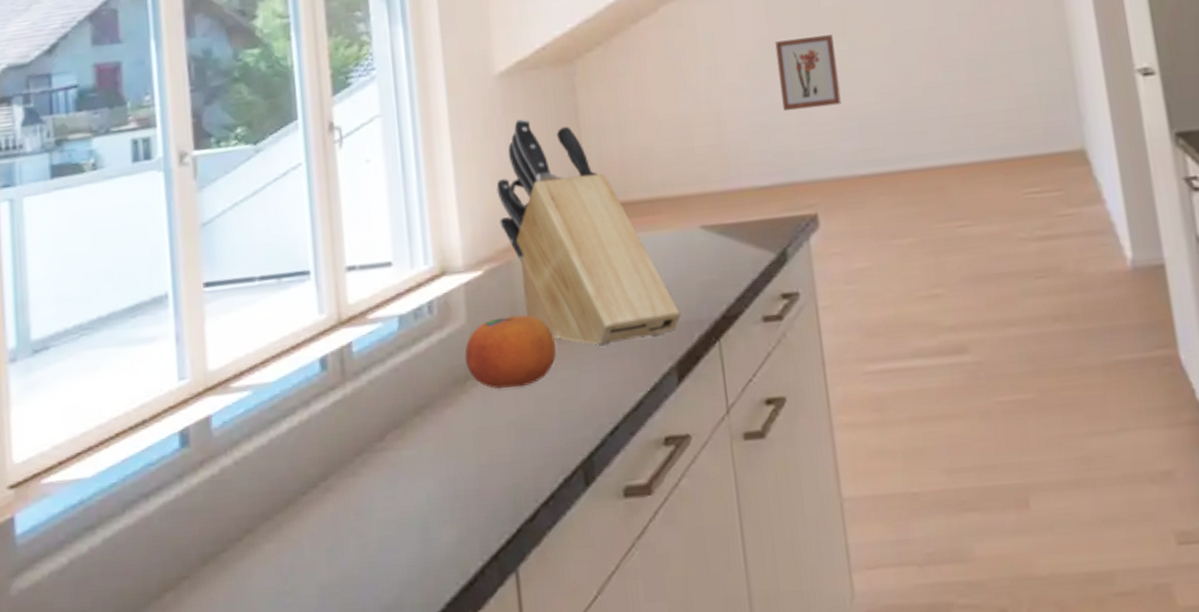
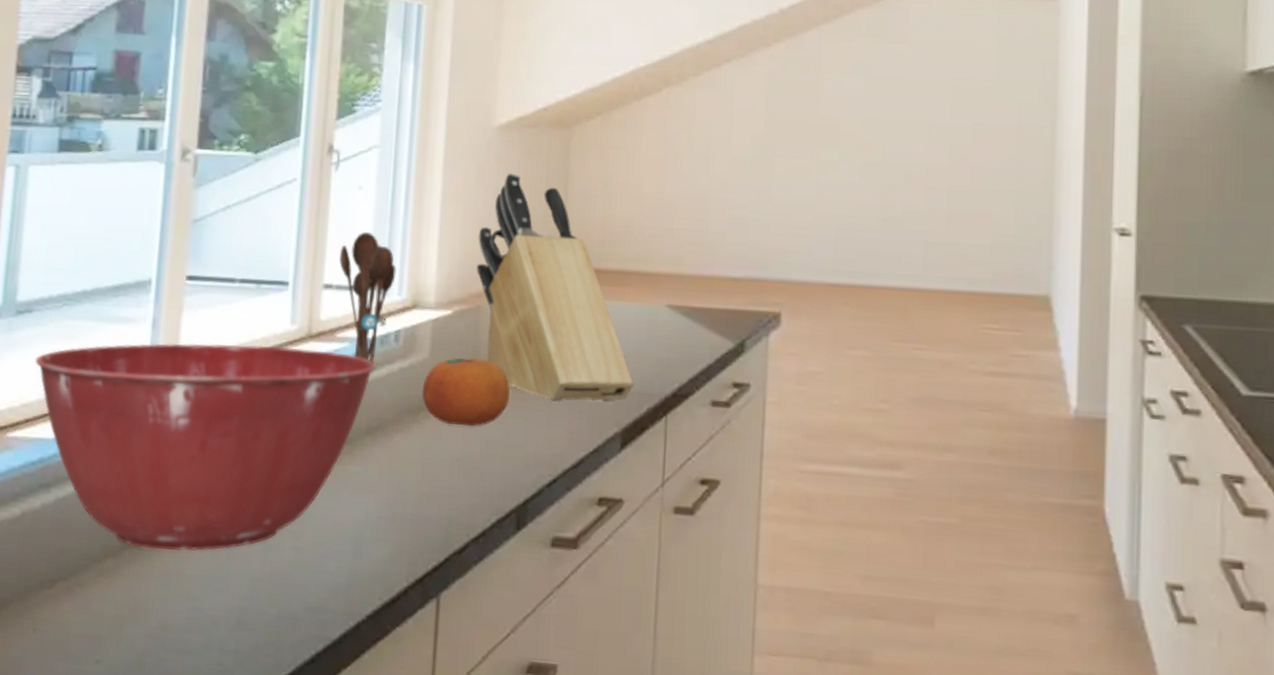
mixing bowl: none [58,335,415,576] -> present [34,343,377,551]
utensil holder: none [358,204,419,340] -> present [339,231,396,363]
wall art: present [775,34,841,112] -> none [766,141,826,213]

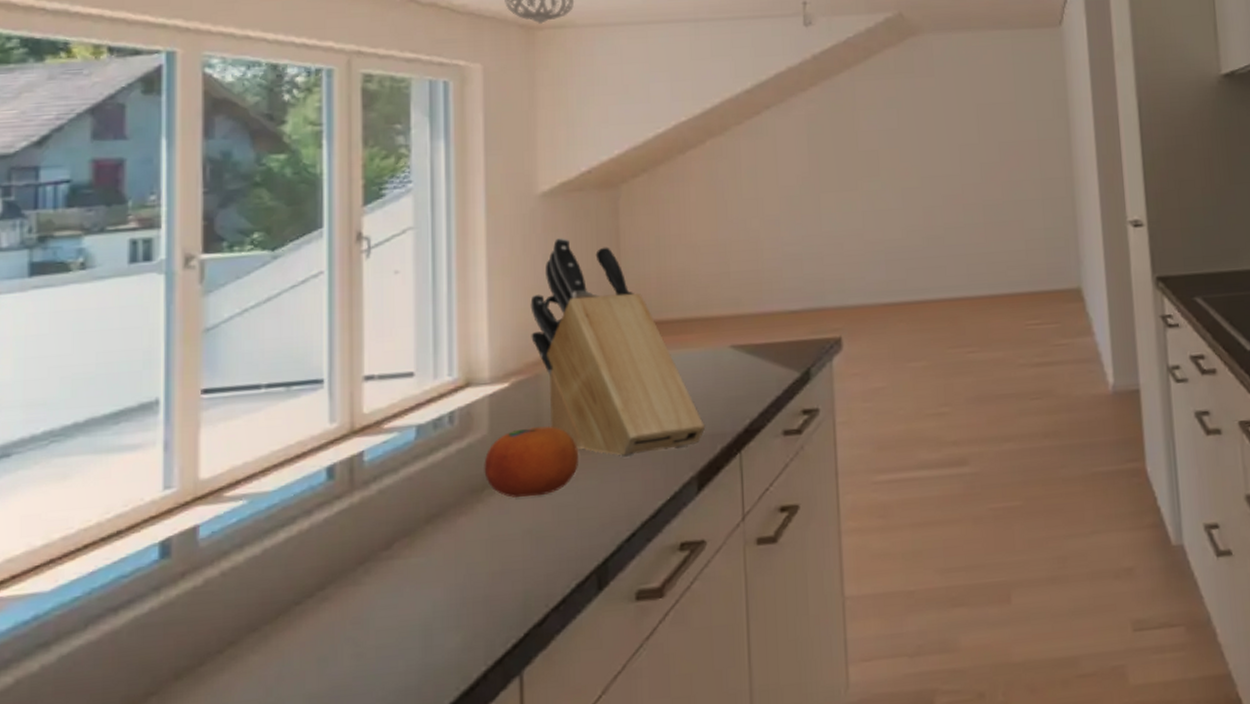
mixing bowl: present [34,343,377,551] -> none [17,444,432,691]
utensil holder: present [339,231,396,363] -> none [380,315,444,449]

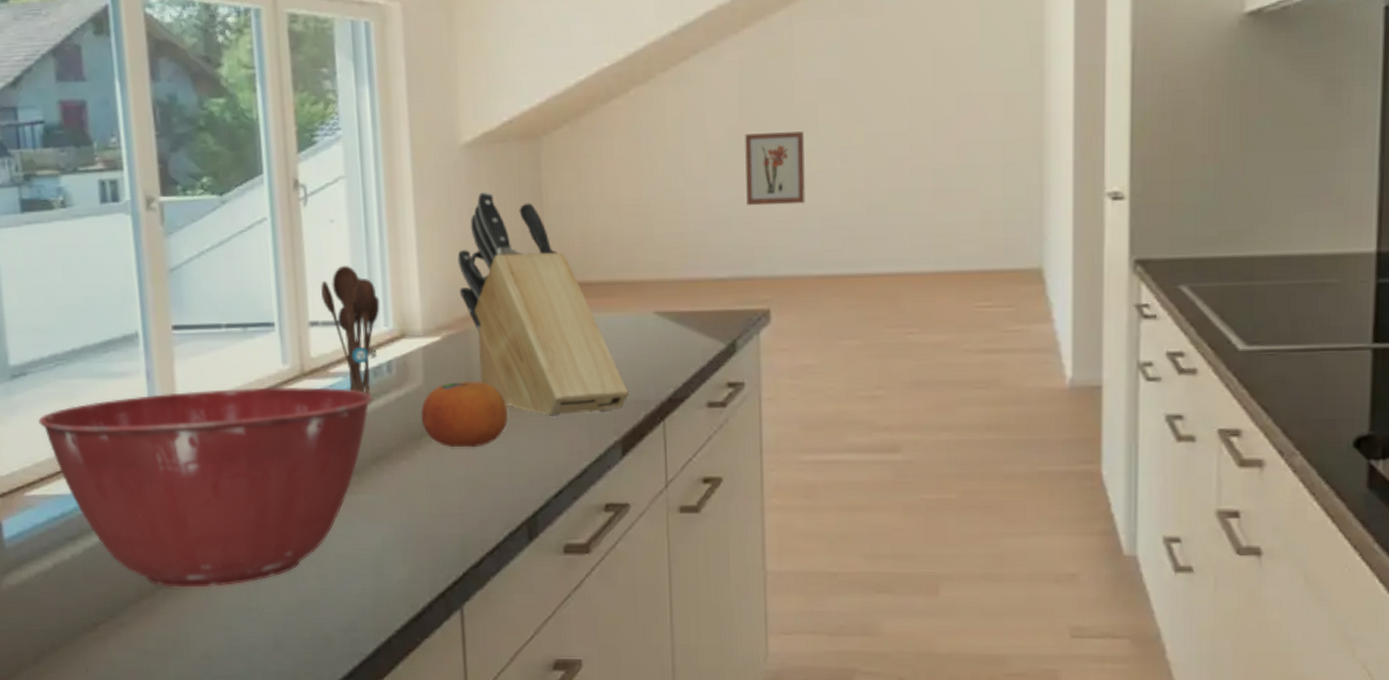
mixing bowl: none [17,444,432,691] -> present [37,386,373,588]
utensil holder: none [380,315,444,449] -> present [321,265,380,395]
wall art: none [814,175,871,243] -> present [745,131,805,206]

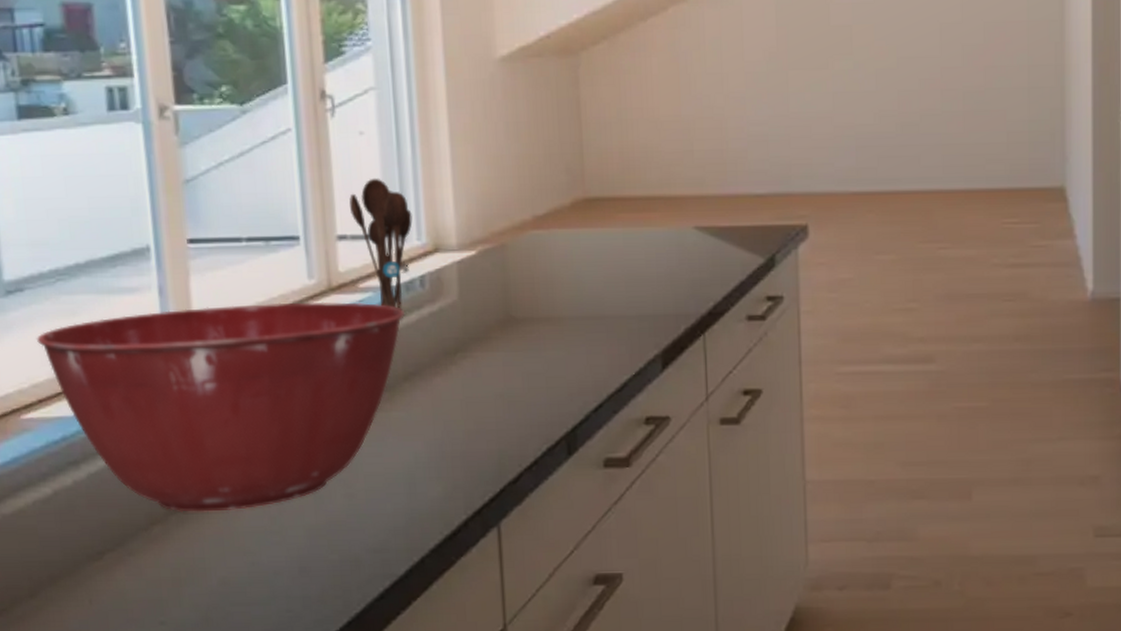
fruit: present [421,381,508,448] -> none [455,296,546,363]
knife block: present [457,192,629,418] -> none [493,106,669,332]
wall art: present [745,131,805,206] -> none [782,53,841,124]

